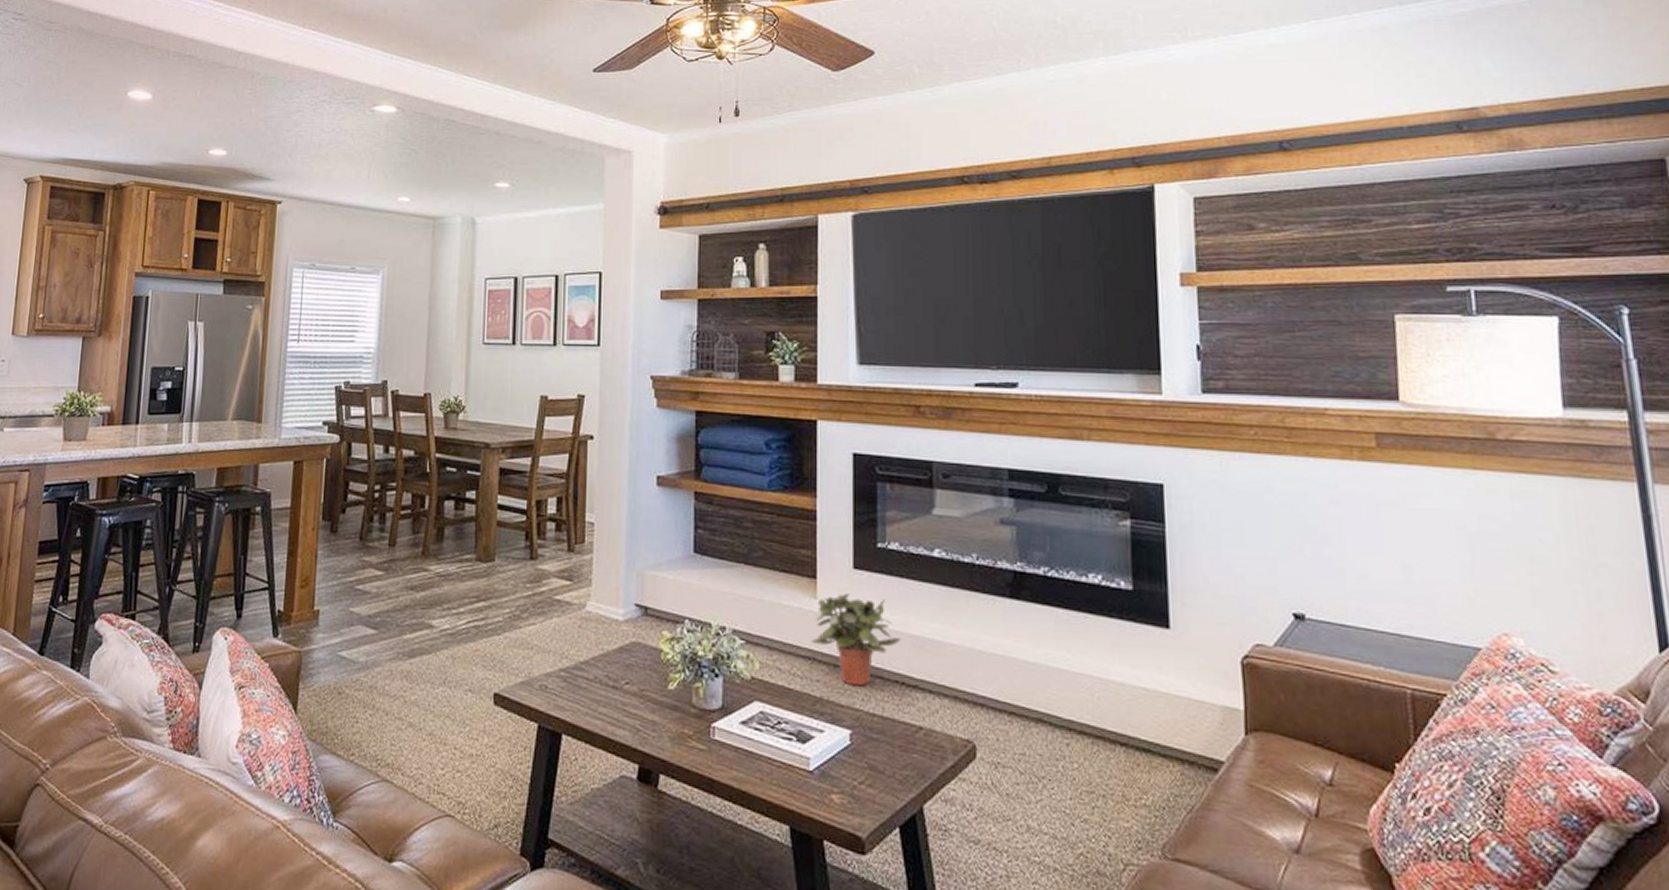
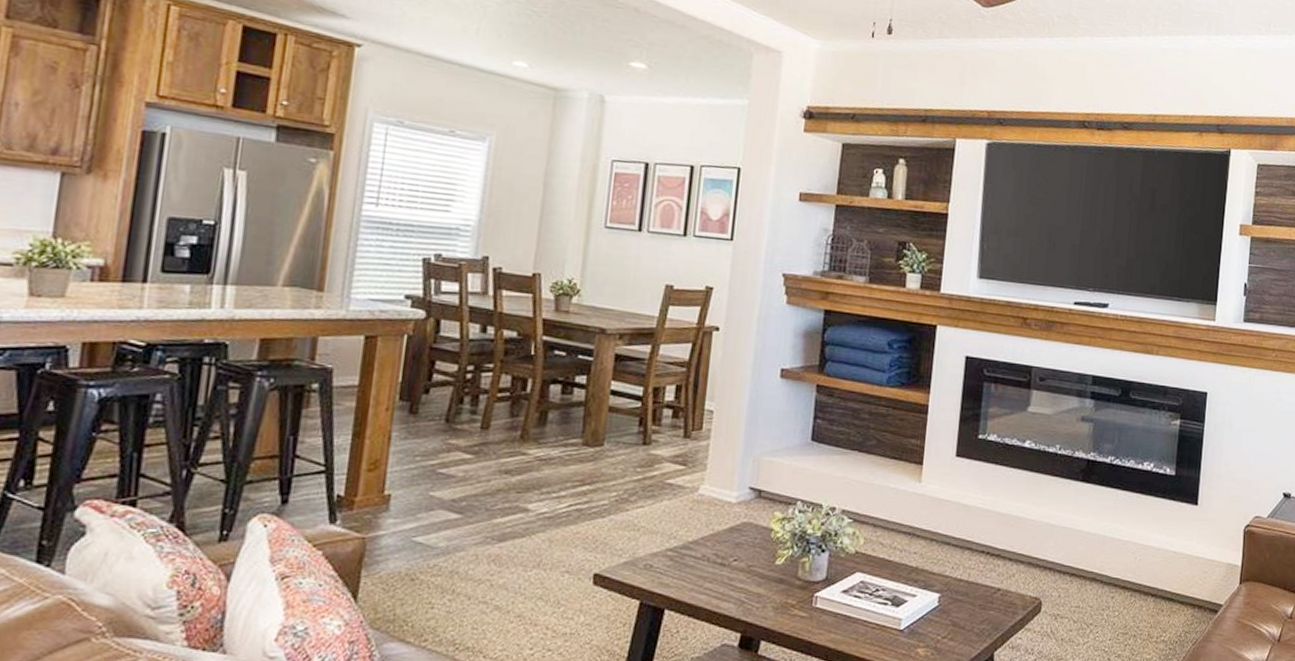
potted plant: present [811,593,902,687] -> none [912,477,991,557]

